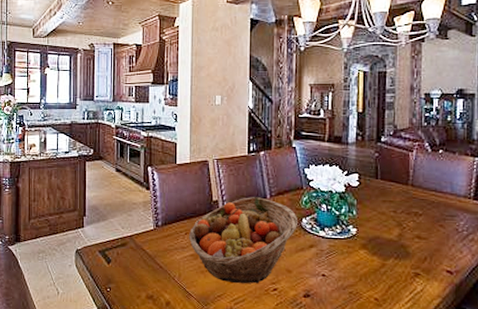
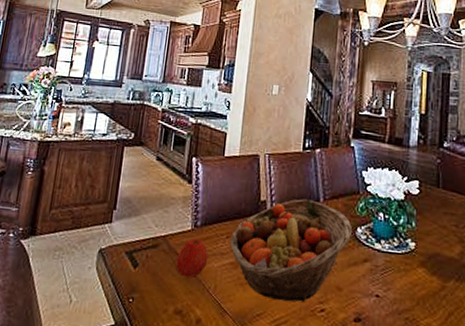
apple: none [144,236,171,268] -> present [176,238,208,277]

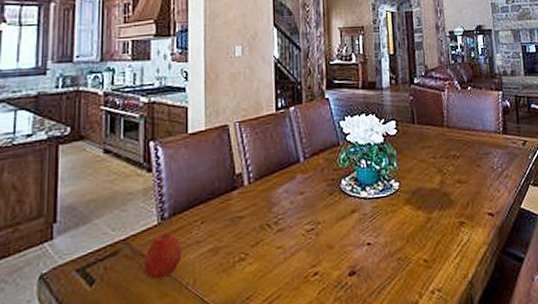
fruit basket: present [230,199,352,302] -> none [206,161,336,277]

